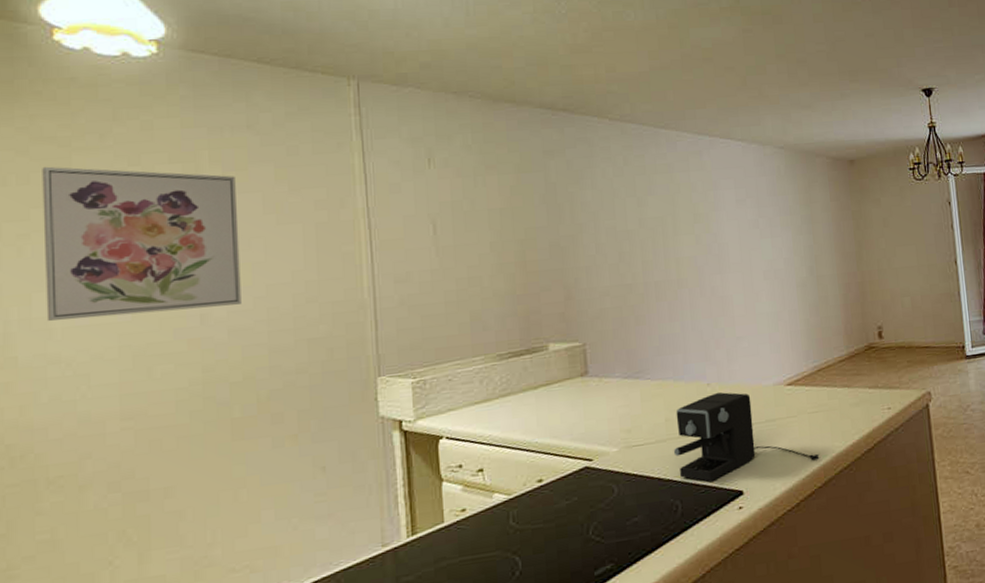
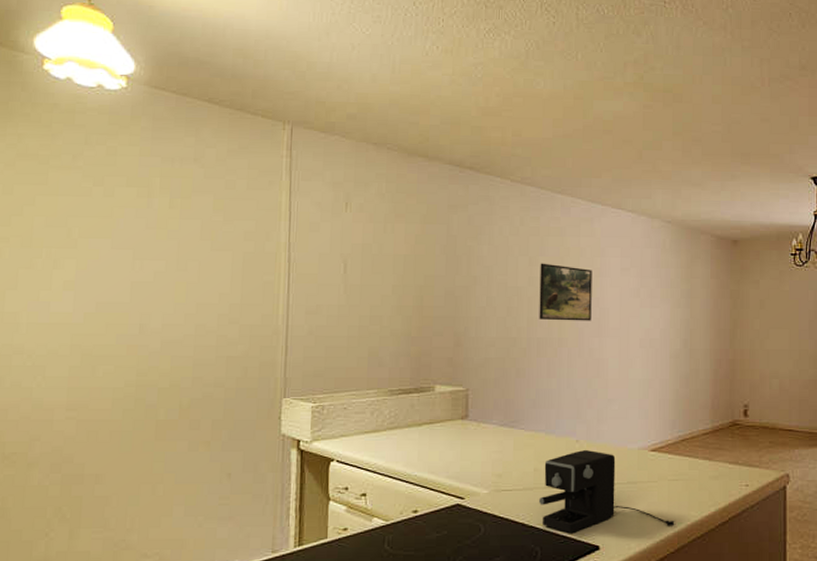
wall art: present [42,166,241,321] -> none [15,180,180,319]
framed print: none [650,202,711,262] -> present [539,263,592,321]

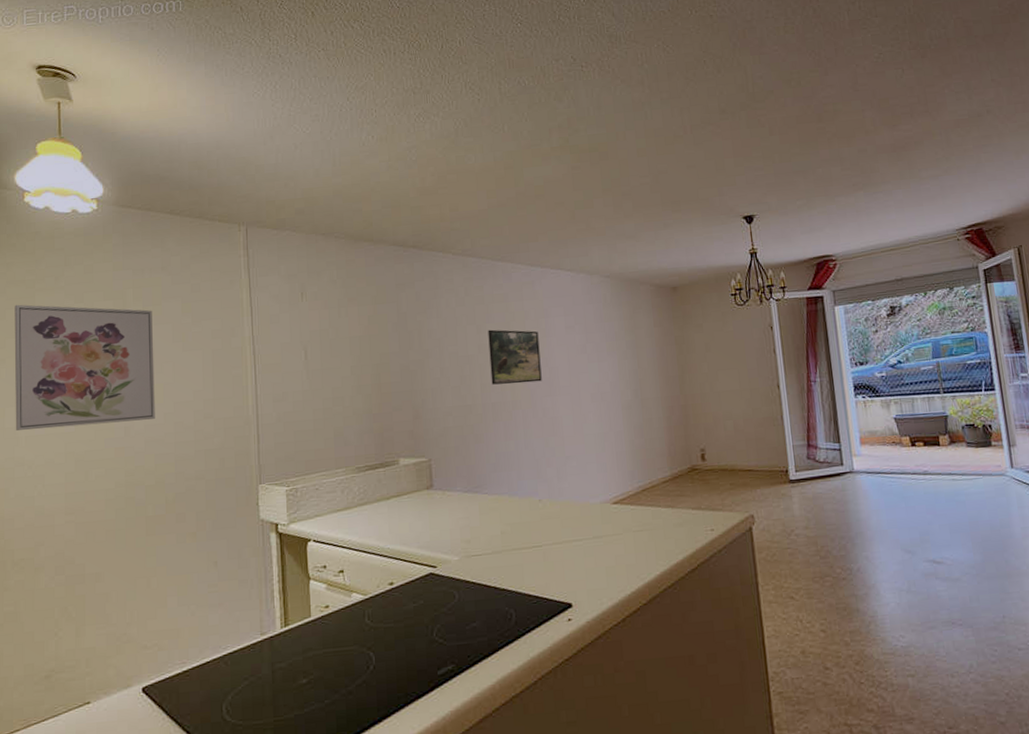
wall art: none [15,180,180,319] -> present [14,304,155,431]
coffee maker: present [539,449,675,533] -> none [509,508,644,593]

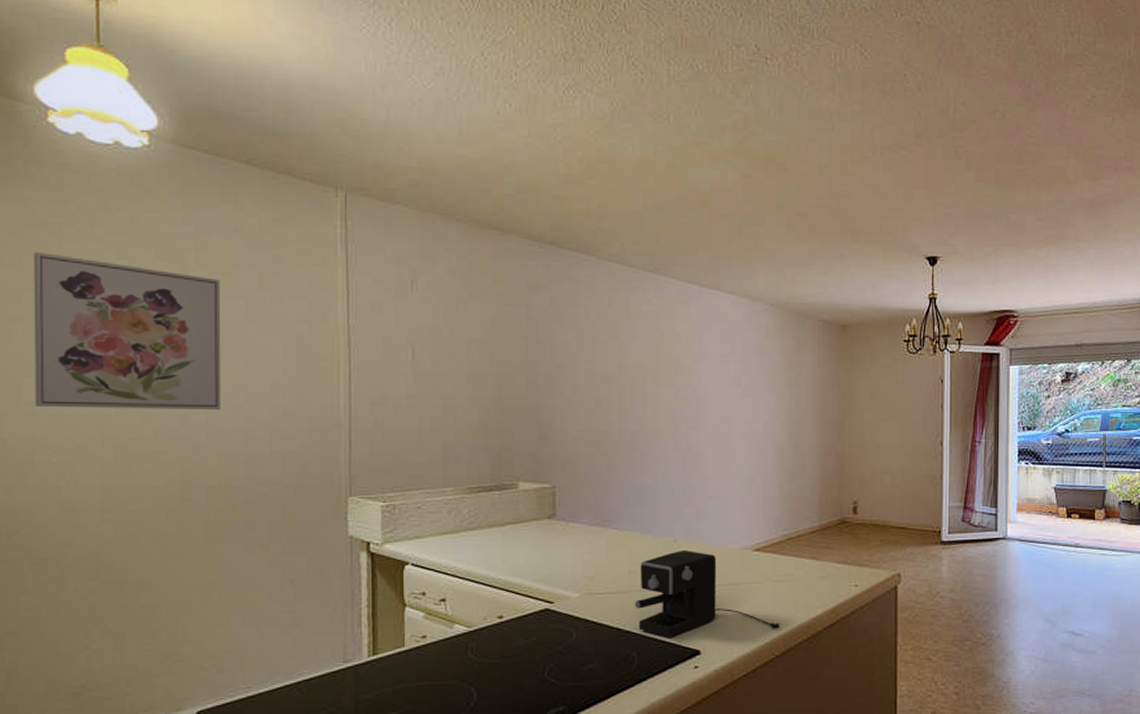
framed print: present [488,329,542,385] -> none [631,349,689,413]
coffee maker: none [509,508,644,593] -> present [635,549,780,637]

